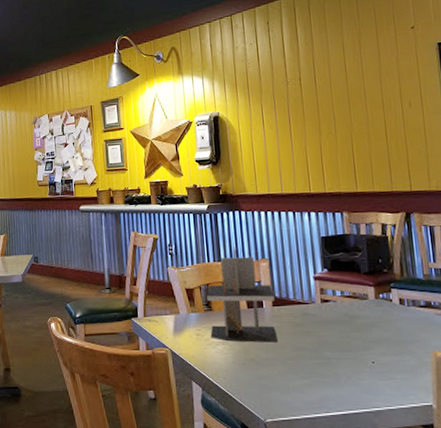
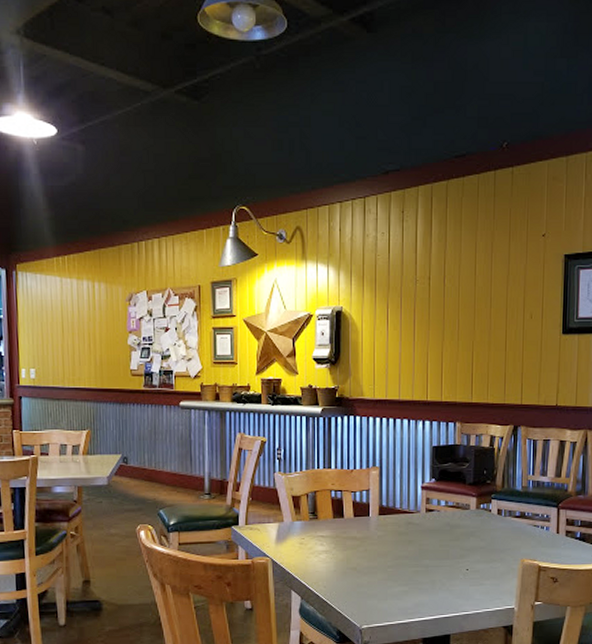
napkin holder: present [206,246,279,342] -> none [313,452,381,551]

